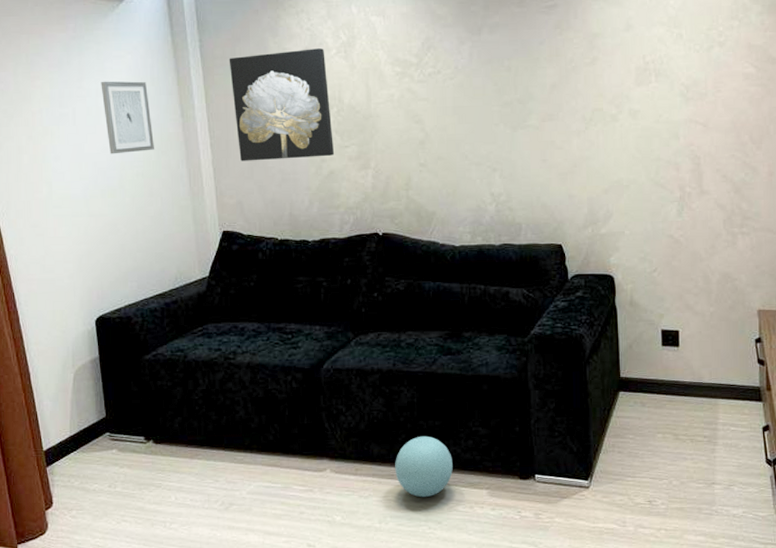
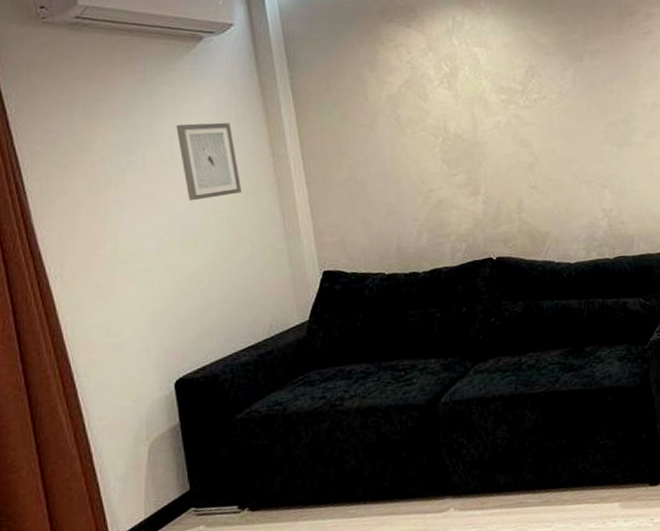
wall art: present [229,48,335,161] -> none [323,80,443,198]
ball: present [395,436,453,498] -> none [523,456,583,522]

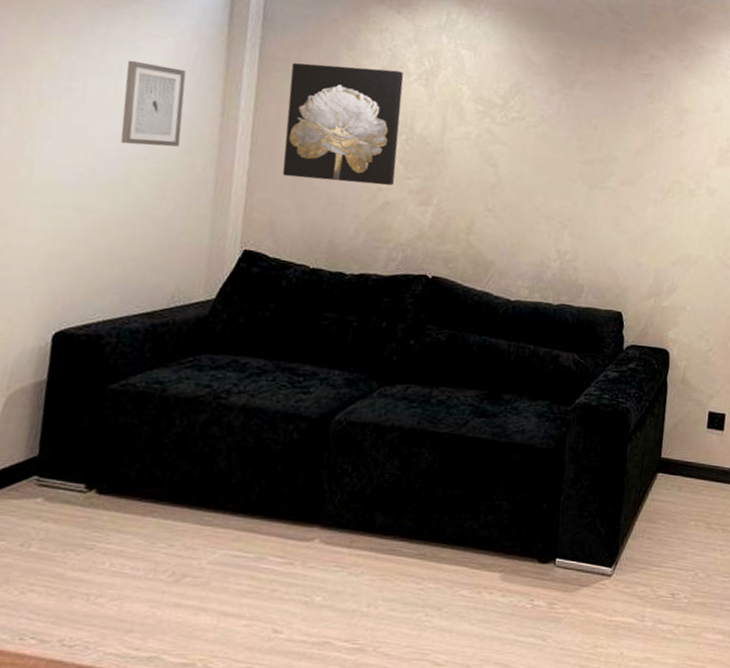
wall art: none [323,80,443,198] -> present [282,62,404,186]

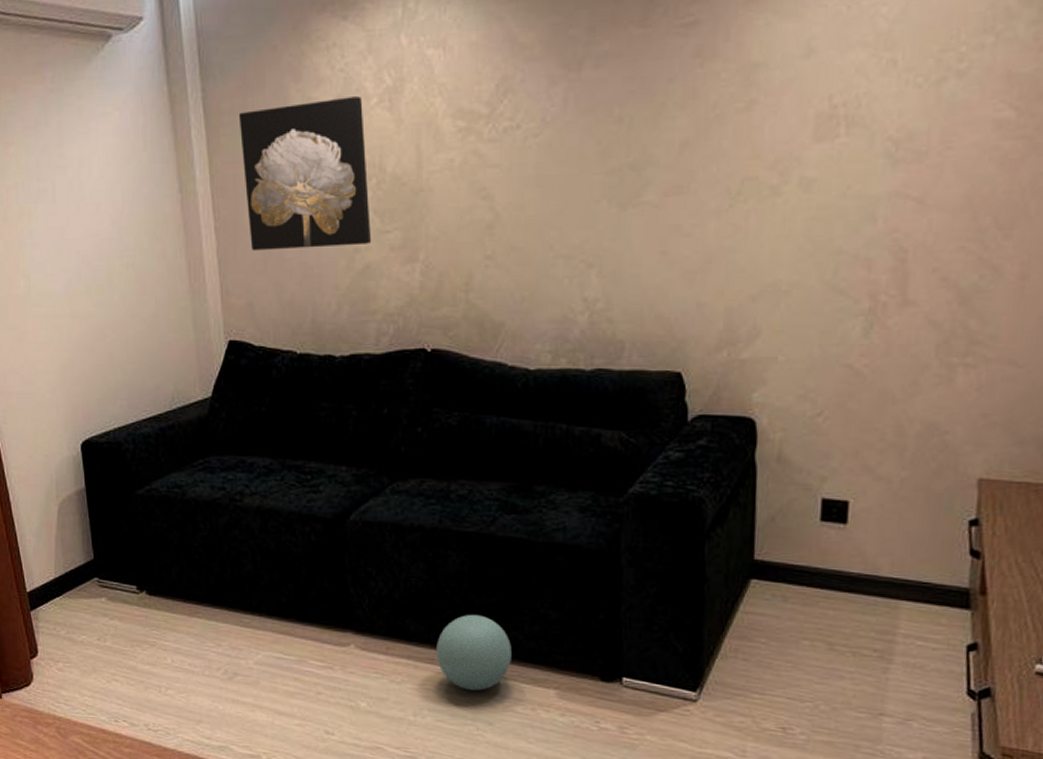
wall art: present [120,60,186,147] -> none [84,146,147,241]
ball: none [397,506,467,579] -> present [436,614,512,692]

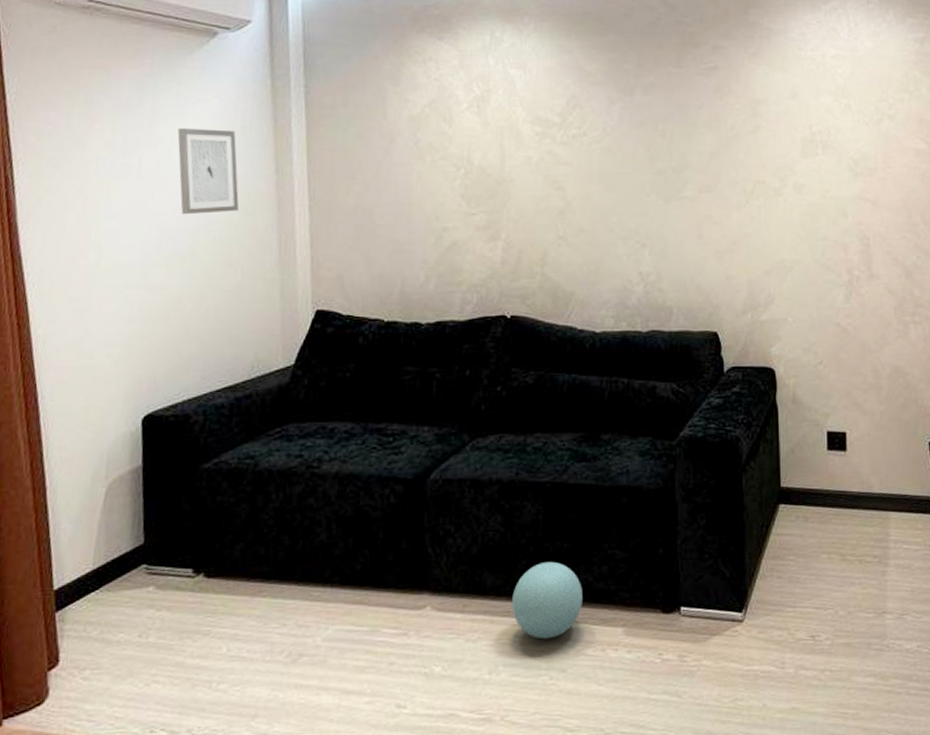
wall art: none [84,146,147,241] -> present [177,127,239,215]
wall art: present [238,96,372,251] -> none [339,101,459,228]

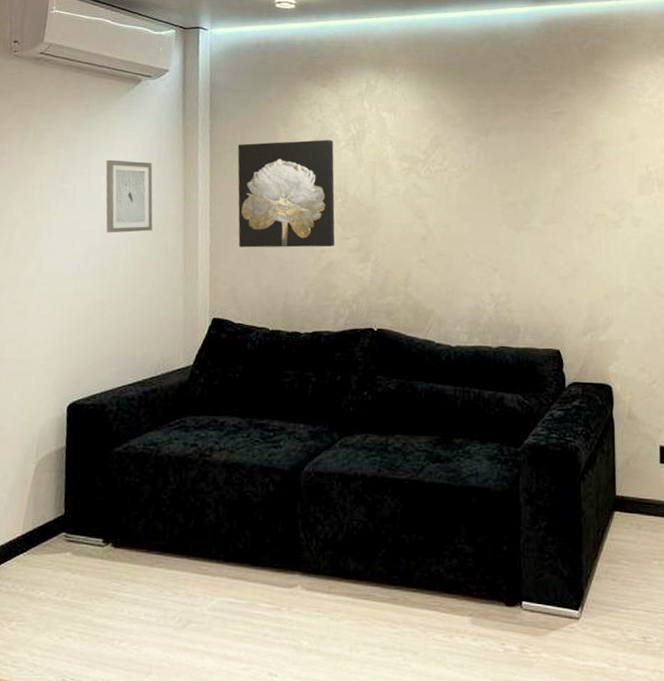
wall art: none [339,101,459,228] -> present [237,140,335,248]
ball: present [512,561,583,640] -> none [371,551,434,623]

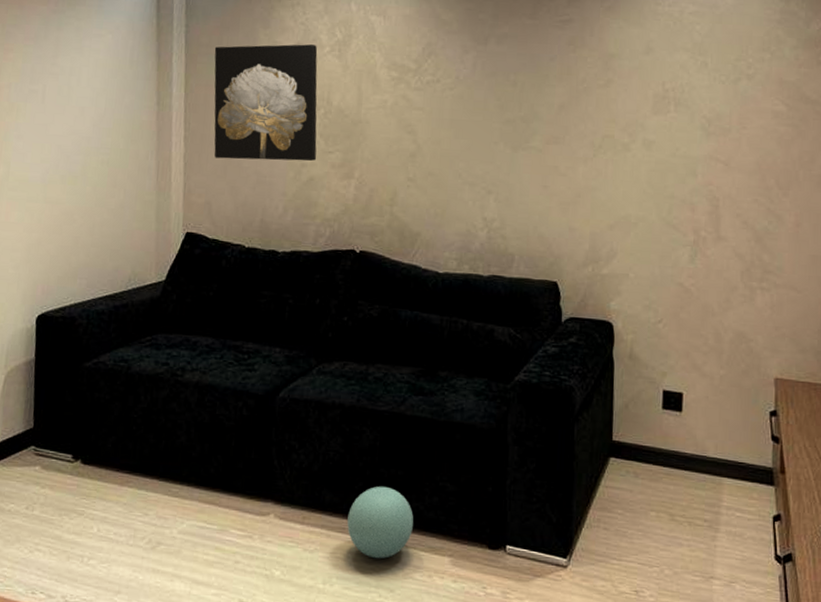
wall art: present [105,159,153,233] -> none [76,59,125,139]
ball: none [371,551,434,623] -> present [347,486,414,559]

